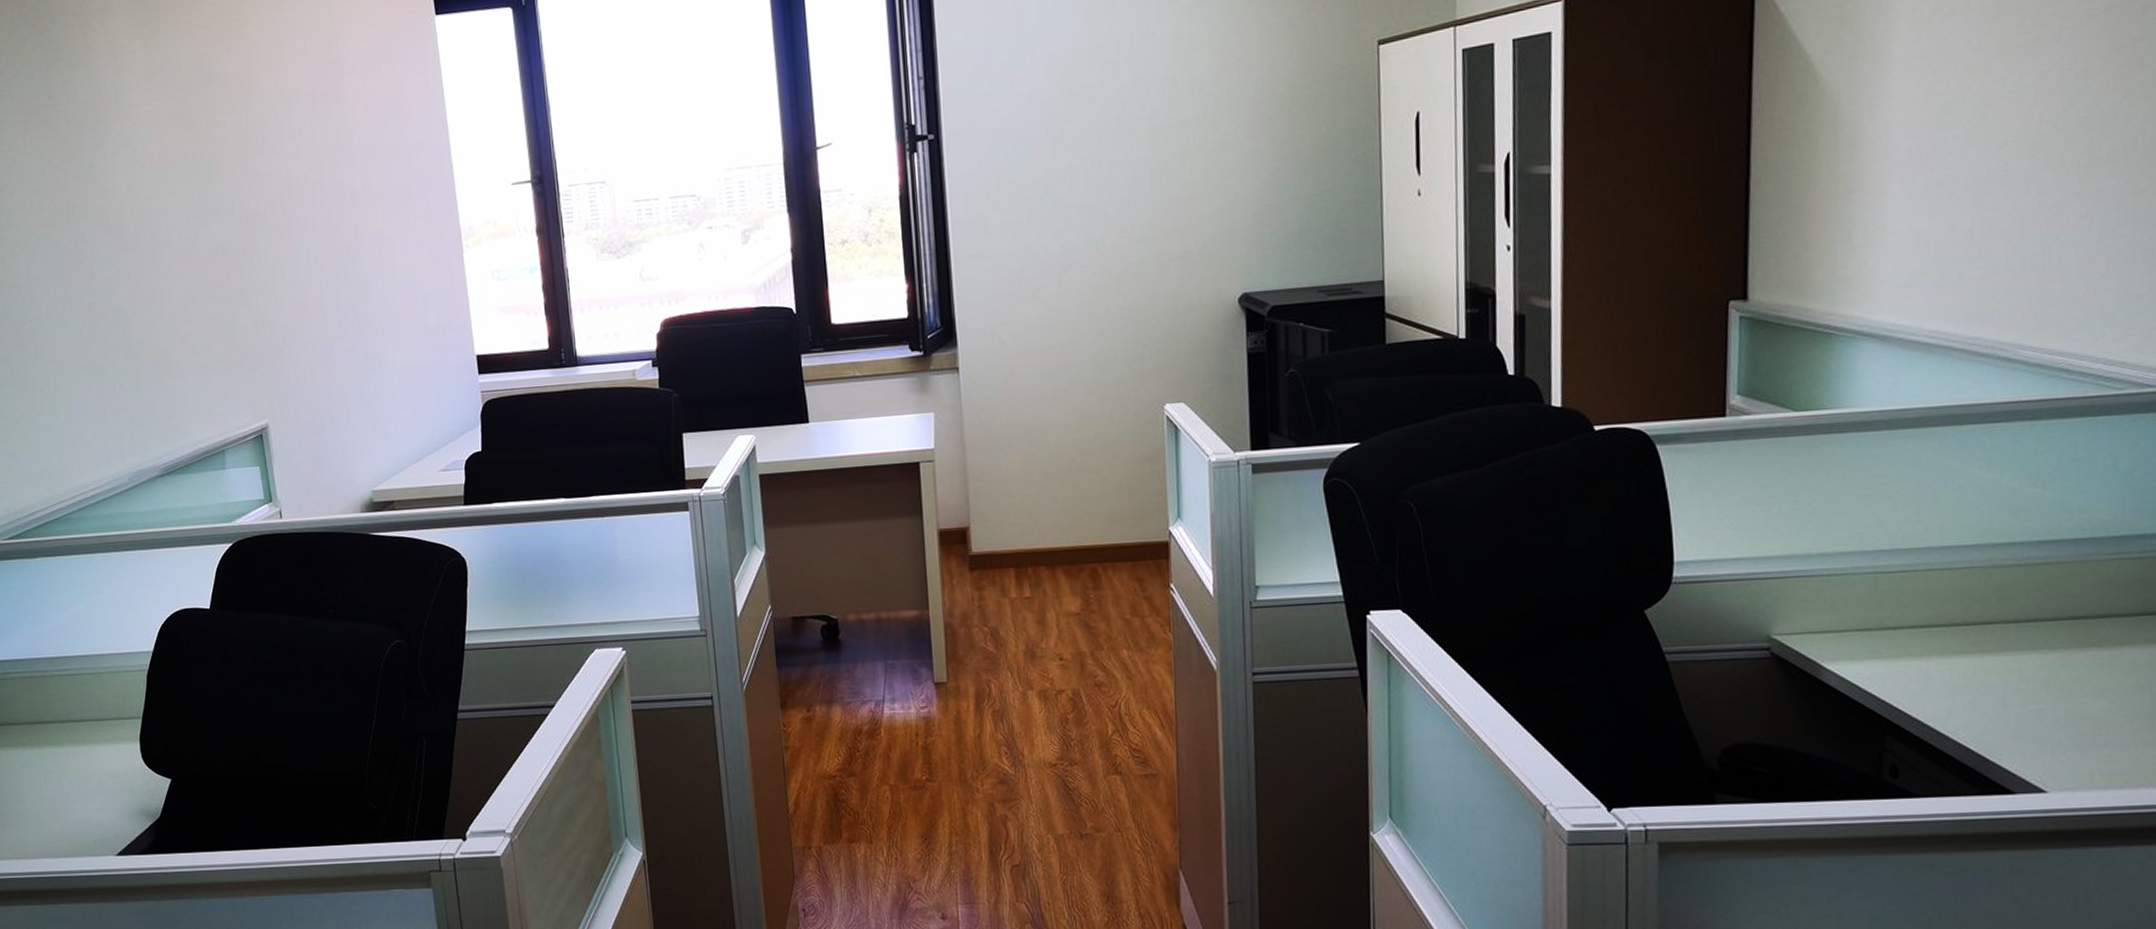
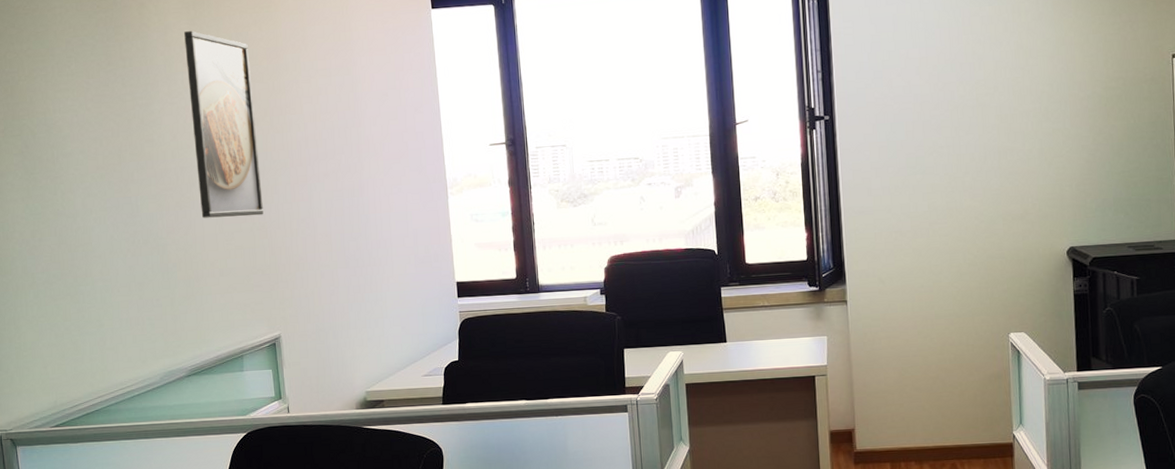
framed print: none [137,53,242,285] -> present [184,31,263,218]

